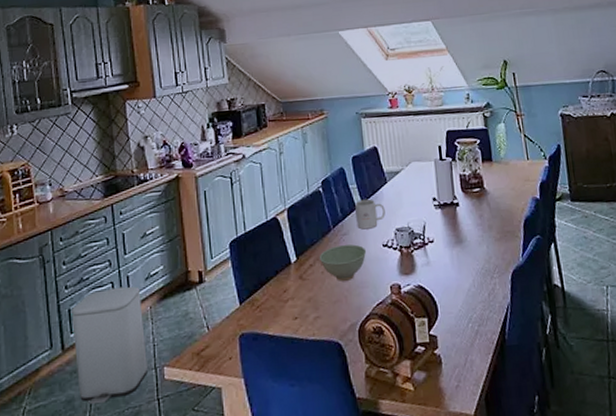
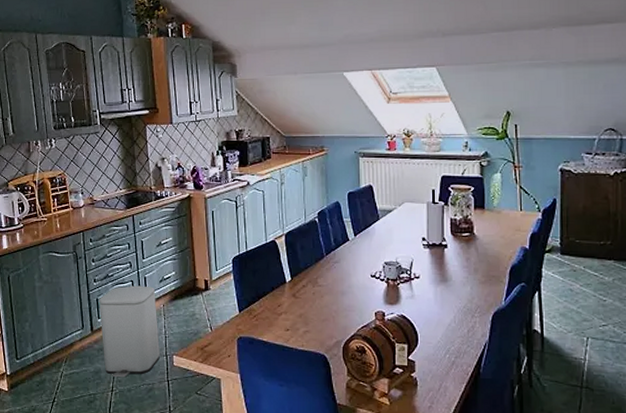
bowl: present [319,244,367,281] -> none [311,272,356,303]
mug: present [354,199,385,230] -> none [347,232,375,260]

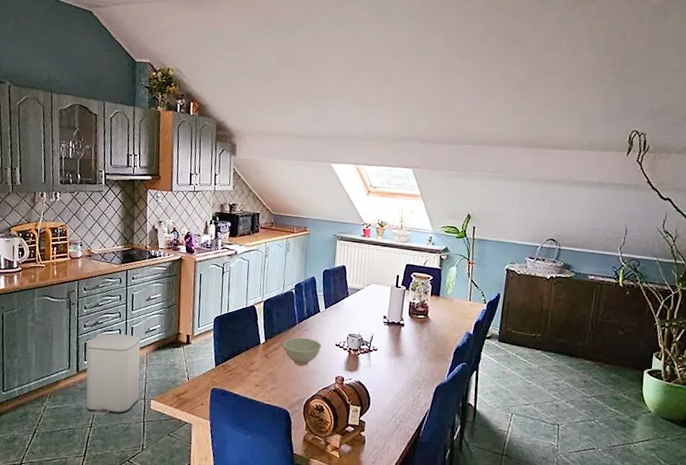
bowl: none [311,272,356,303] -> present [283,337,322,366]

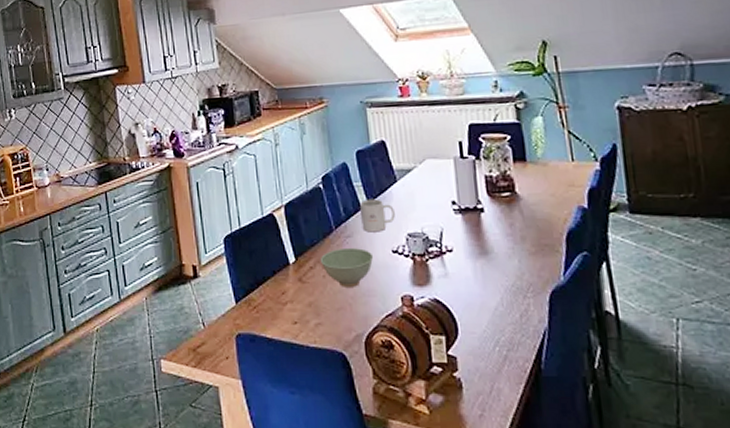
pedal bin: present [86,333,141,416] -> none [70,275,145,389]
mug: none [317,305,343,330] -> present [359,198,395,233]

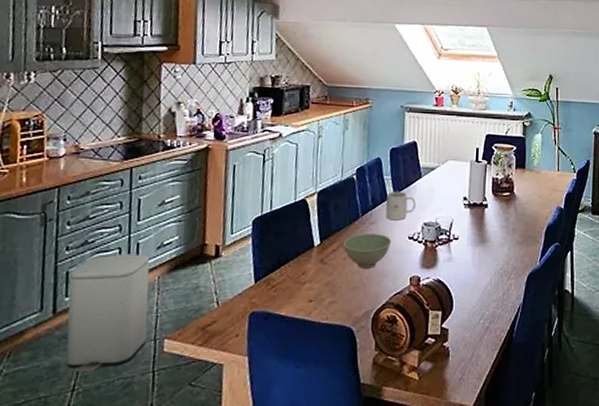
pedal bin: none [70,275,145,389] -> present [66,254,150,373]

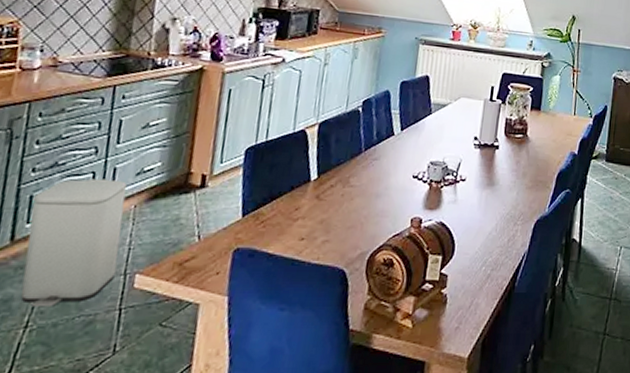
bowl: present [343,234,392,268] -> none [342,170,395,207]
mug: present [385,191,416,221] -> none [390,126,424,158]

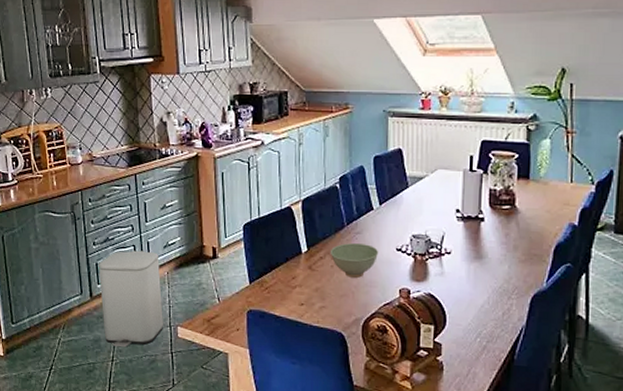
bowl: none [342,170,395,207] -> present [330,243,379,278]

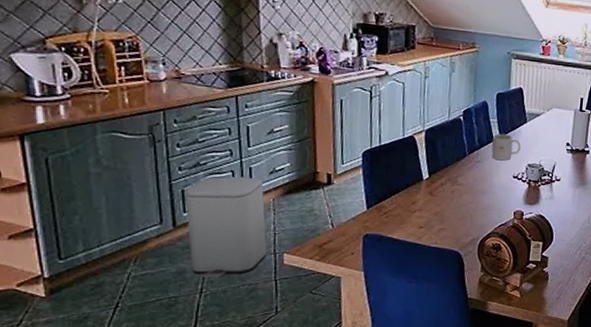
bowl: present [330,243,379,278] -> none [451,171,498,202]
mug: none [370,201,403,231] -> present [491,133,521,161]

